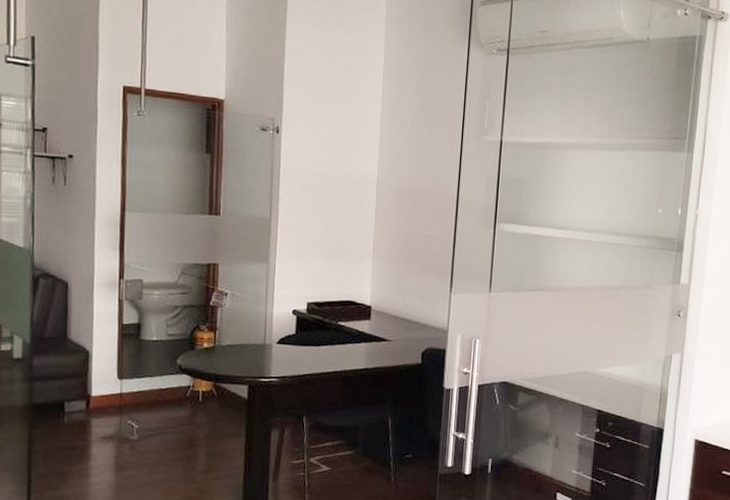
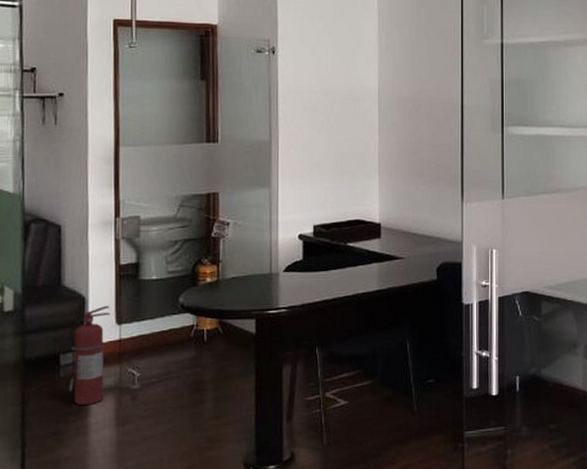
fire extinguisher: none [72,361,113,451] -> present [68,306,111,406]

